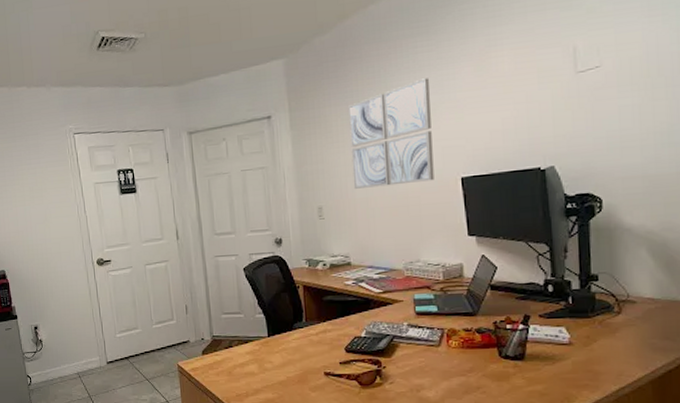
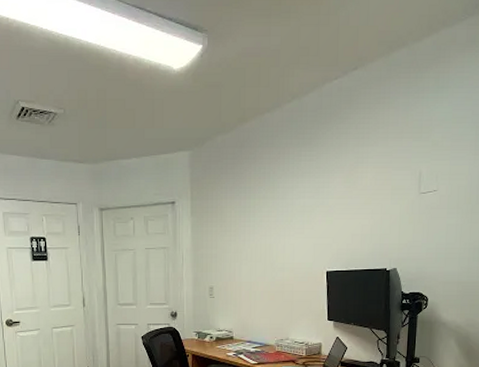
wall art: present [348,78,434,189] -> none [240,184,309,273]

